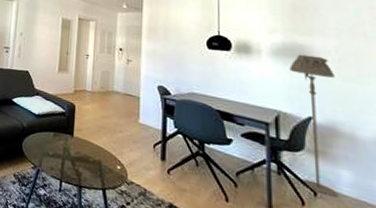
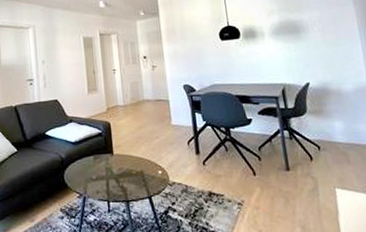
floor lamp: present [289,54,338,198] -> none [287,28,335,147]

